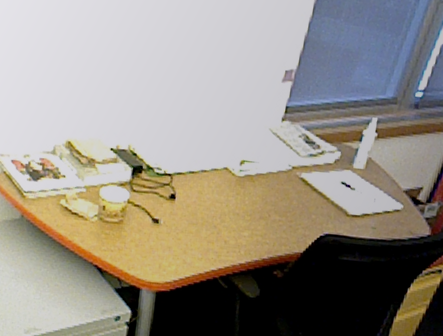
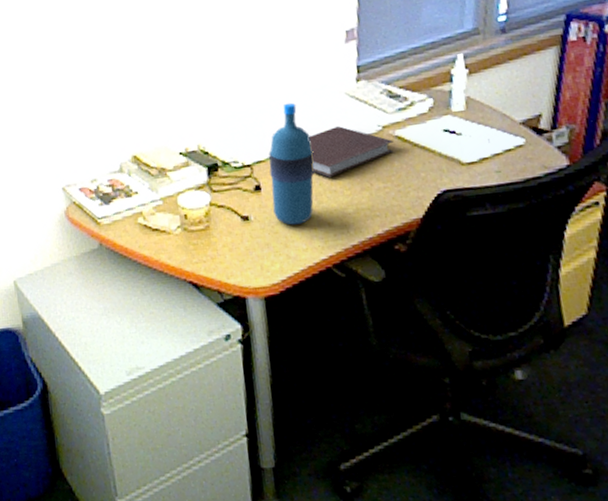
water bottle: none [181,125,229,236] -> present [269,102,315,225]
notebook: none [223,157,298,202] -> present [309,126,394,178]

